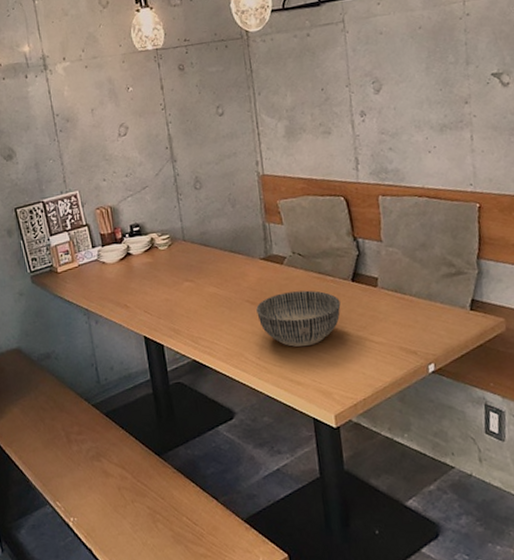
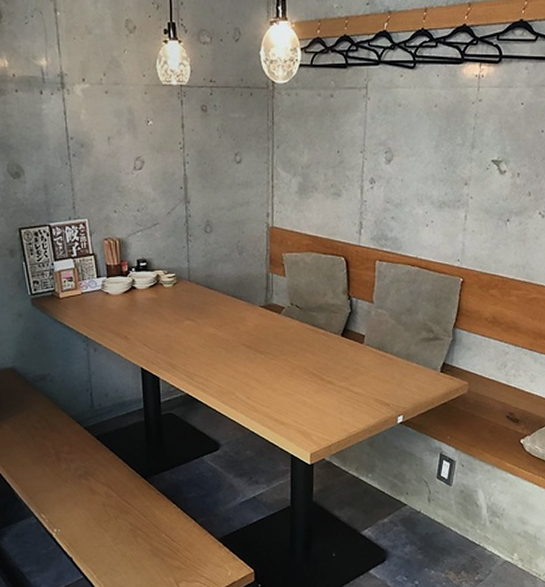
bowl: present [256,290,341,347] -> none [251,340,329,391]

